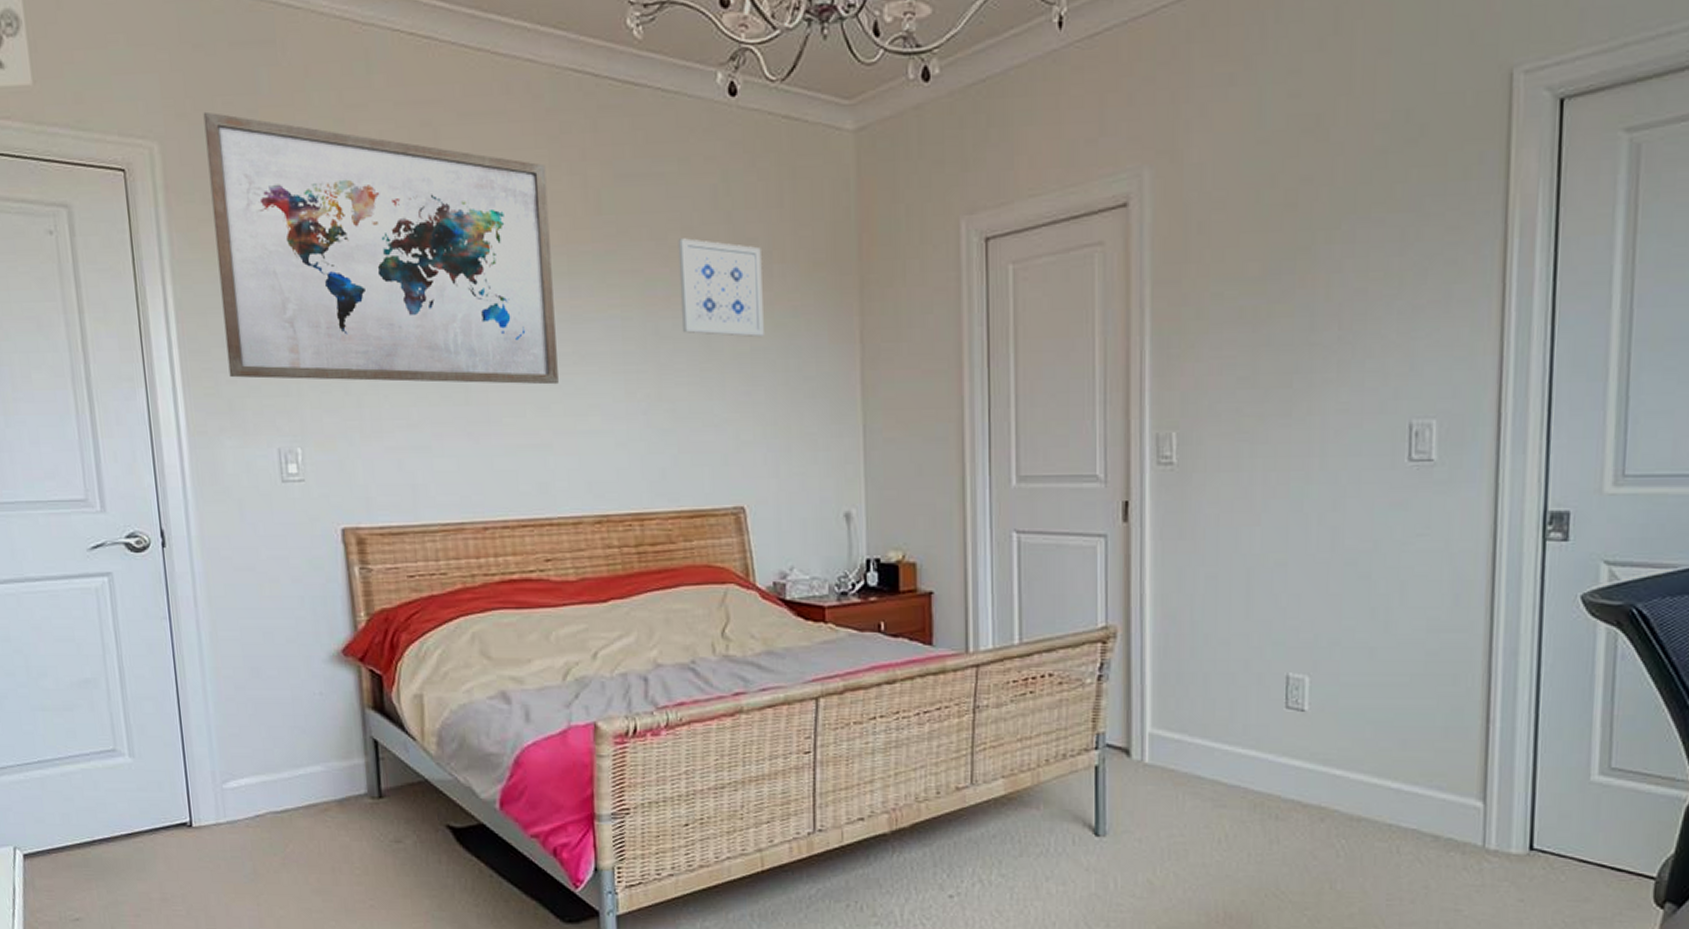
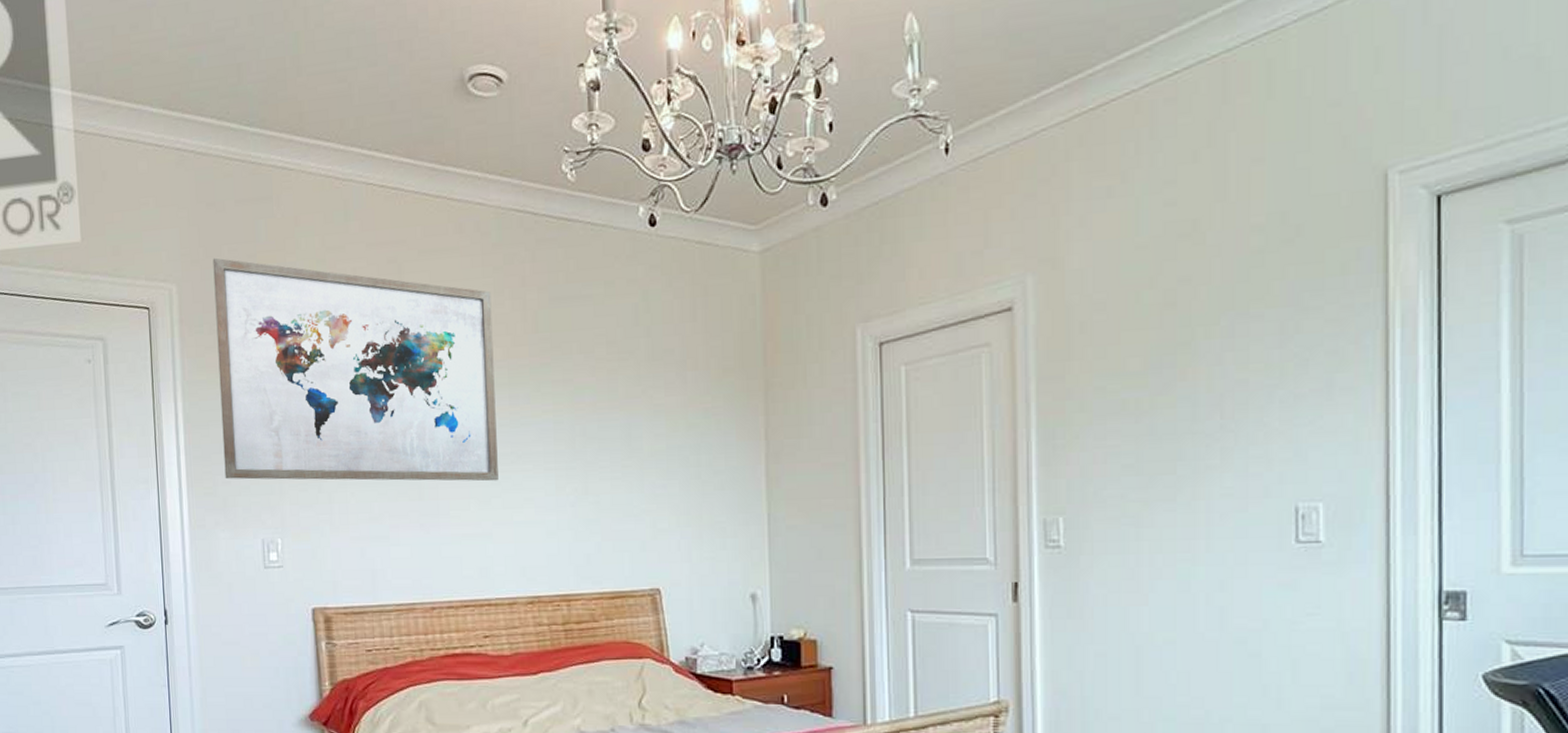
wall art: present [678,238,764,337] -> none [603,351,679,436]

